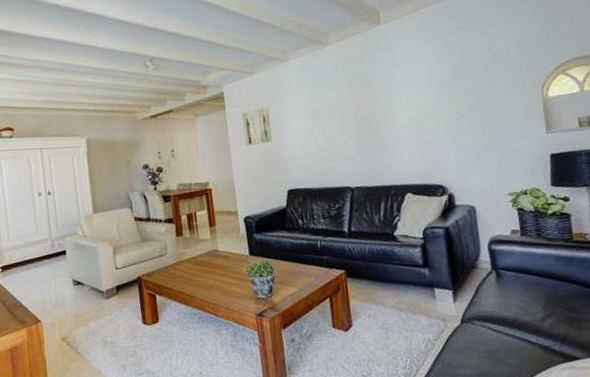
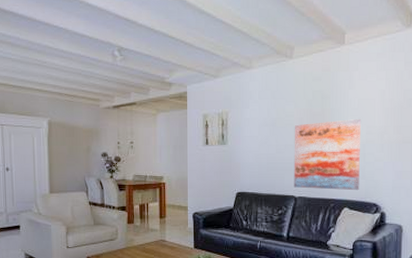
wall art: none [339,97,420,178] -> present [293,119,362,191]

